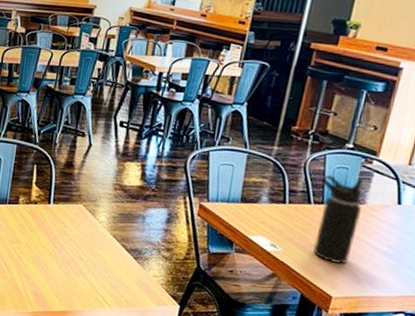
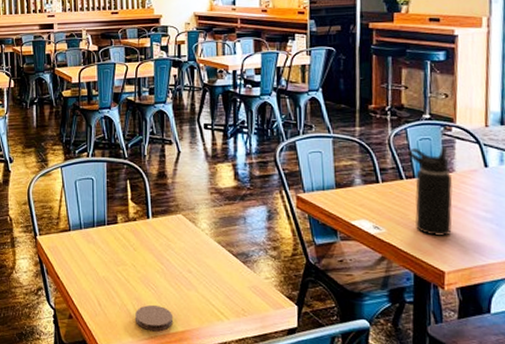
coaster: none [22,282,58,308] -> present [135,304,173,332]

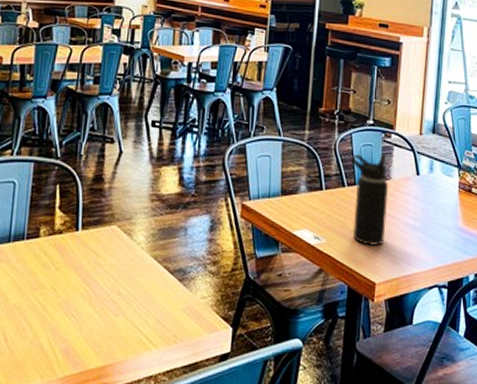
coaster: present [135,304,173,332] -> none [48,336,94,369]

